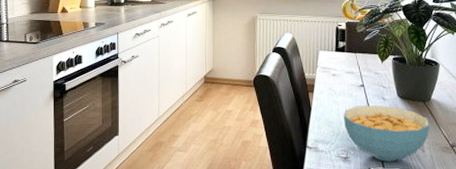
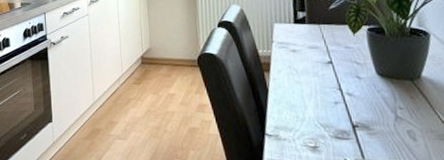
cereal bowl: present [343,105,430,162] -> none [308,84,422,152]

